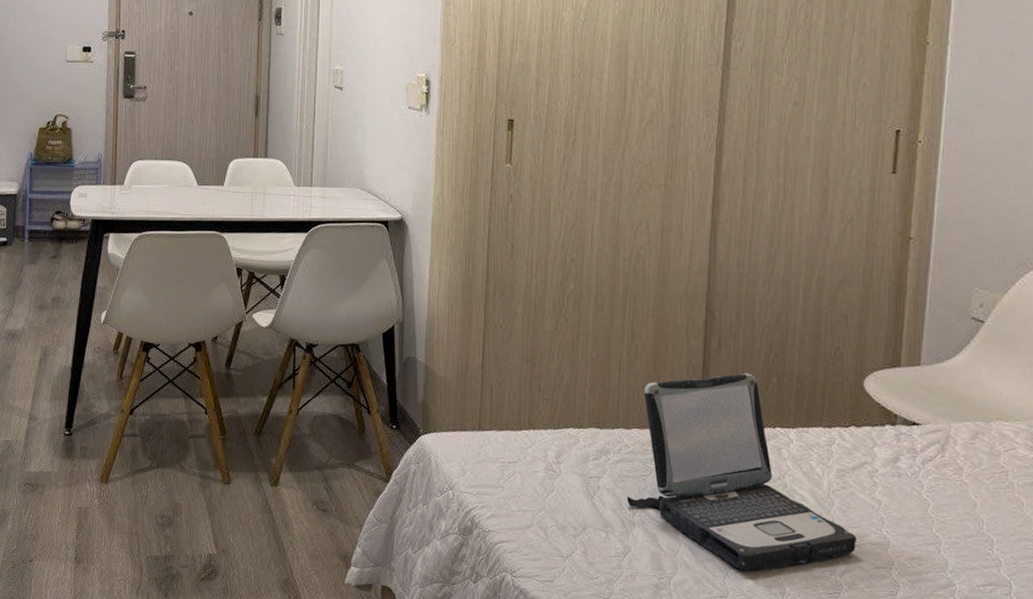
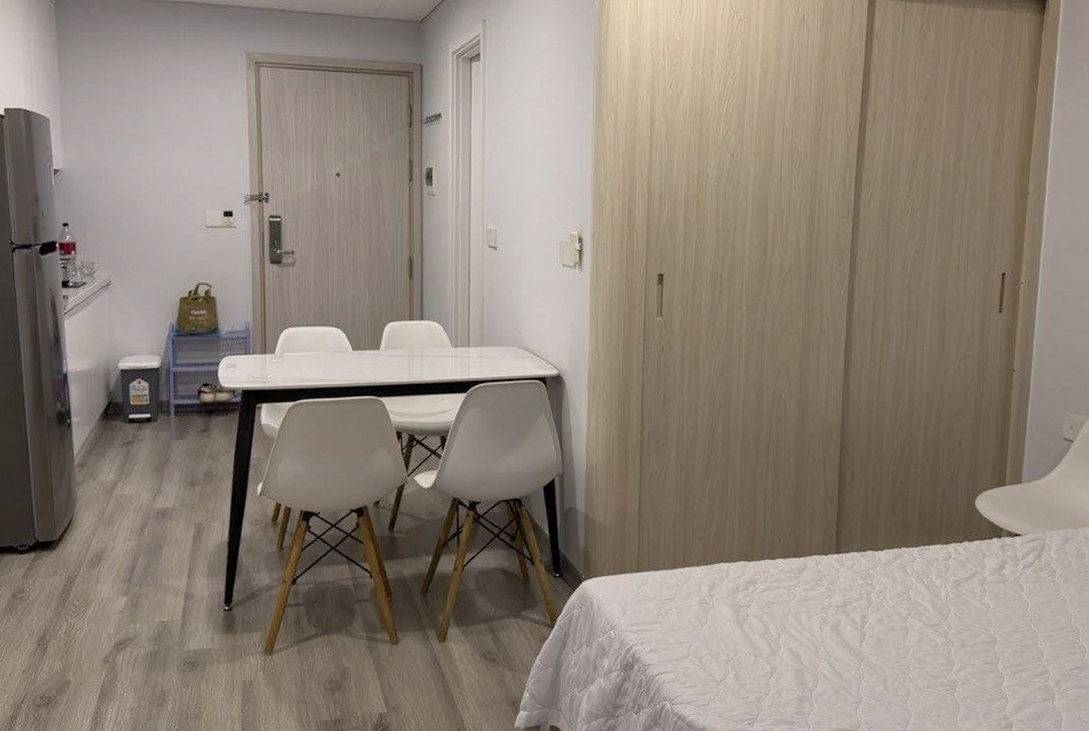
laptop: present [627,373,856,571] -> none [773,500,969,678]

